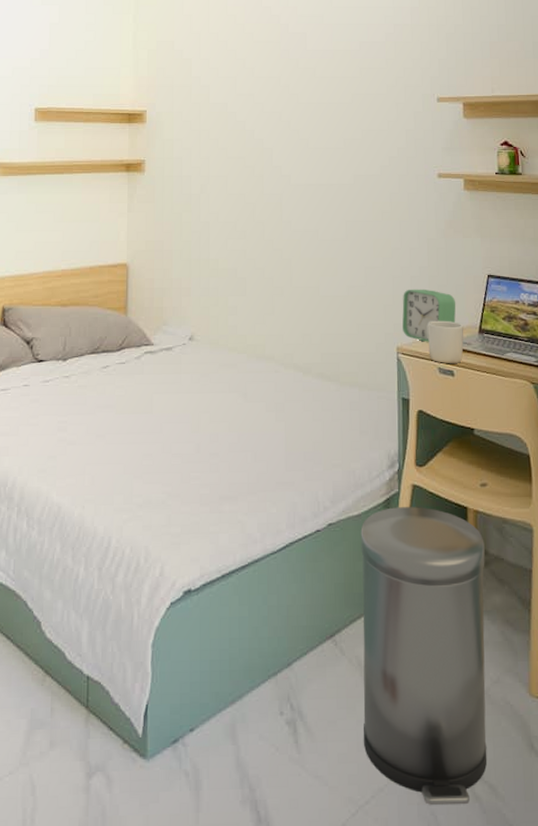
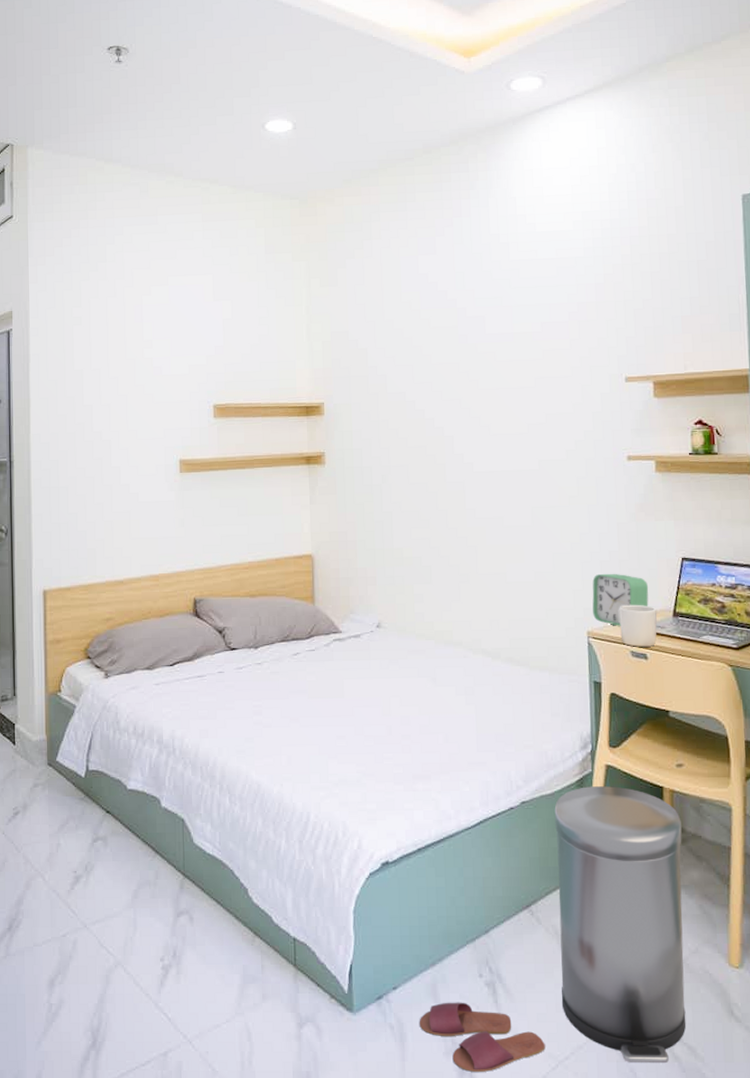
slippers: none [215,743,346,822] -> present [419,1002,545,1072]

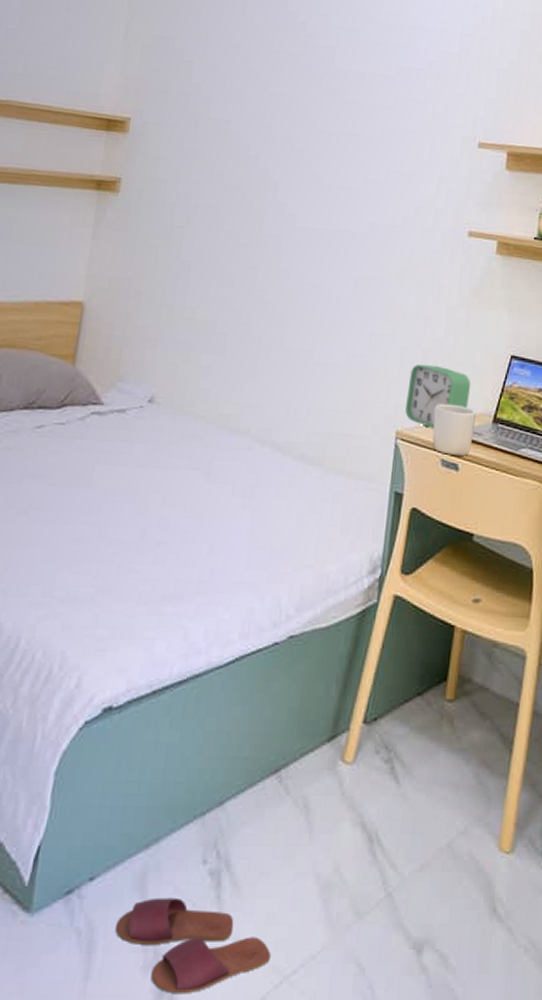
pedal bin: present [554,786,686,1064] -> none [299,621,469,977]

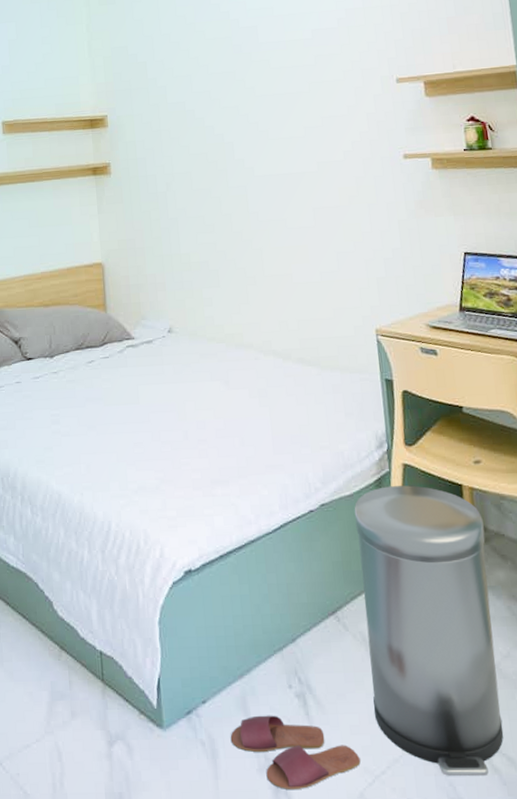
pedal bin: none [299,621,469,977] -> present [354,485,504,777]
alarm clock: present [405,364,471,428] -> none [377,270,435,323]
mug: present [432,403,477,456] -> none [405,300,445,343]

